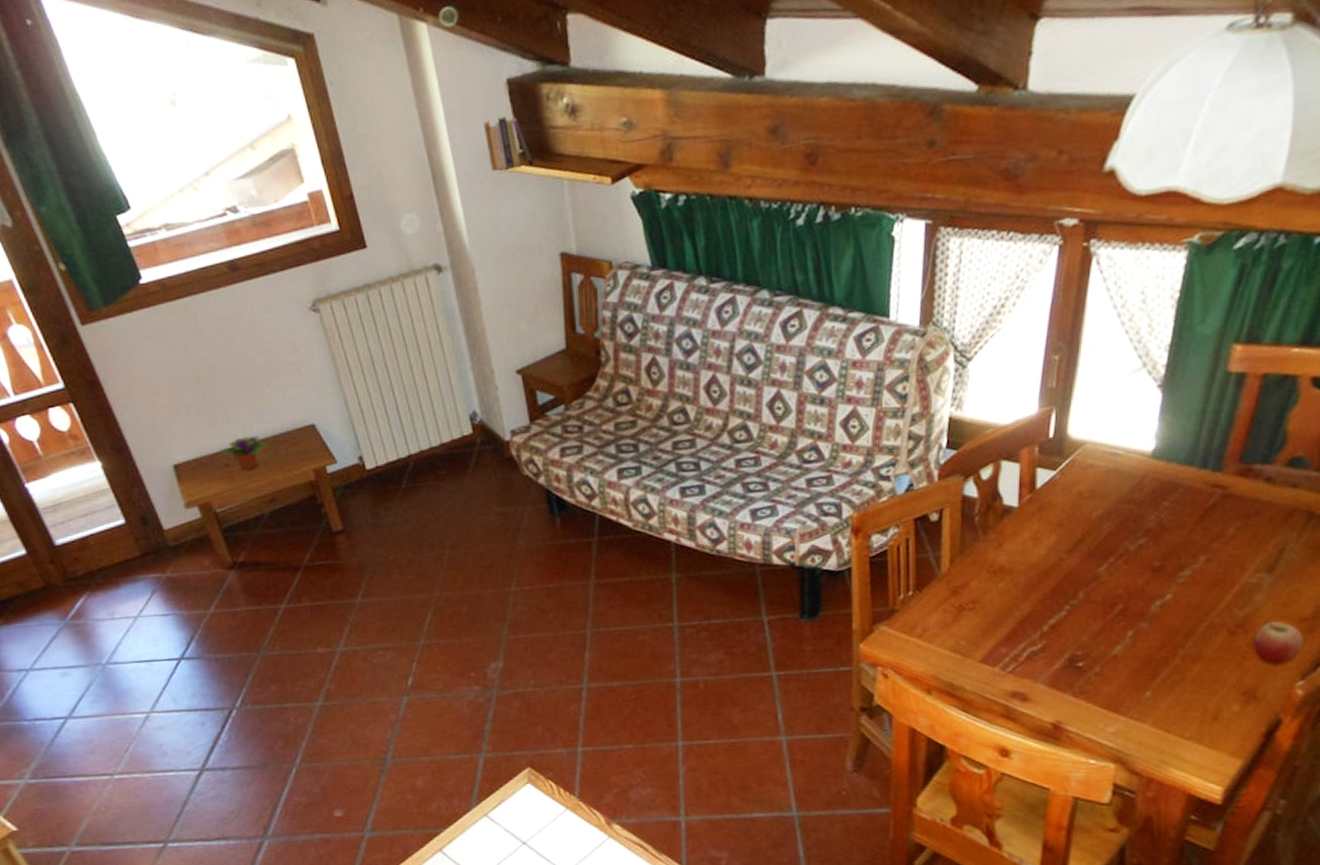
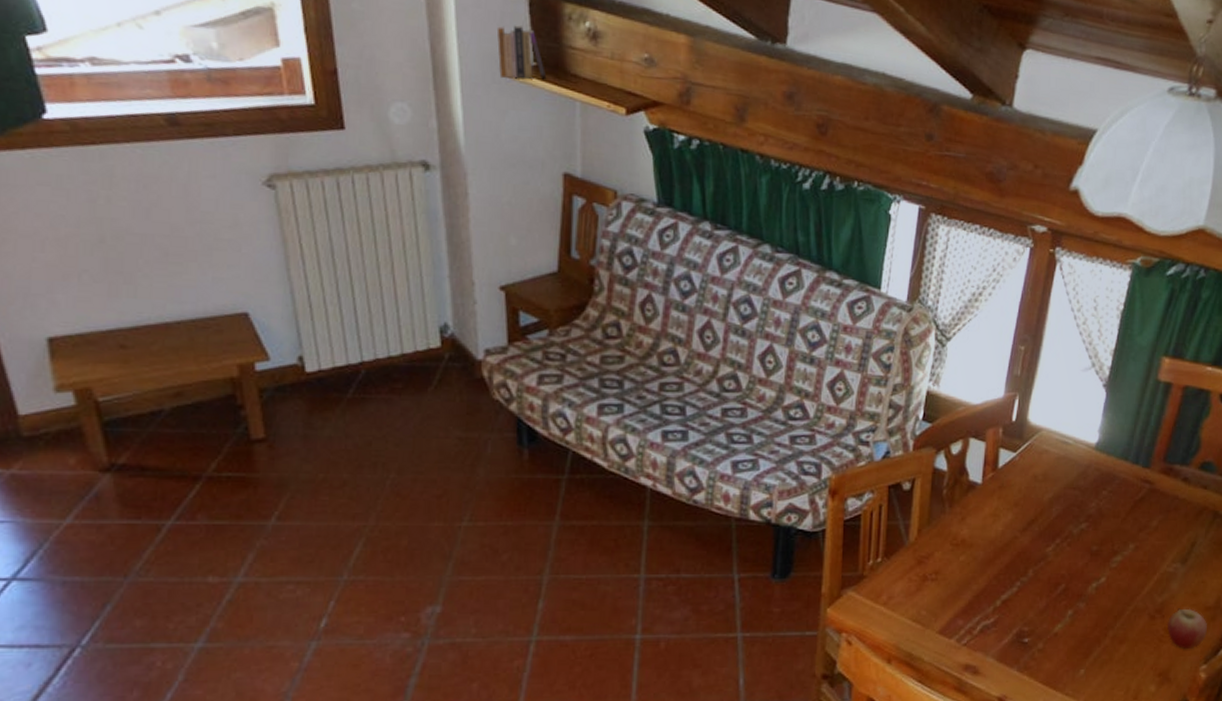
potted flower: present [220,436,267,471] -> none [117,316,182,356]

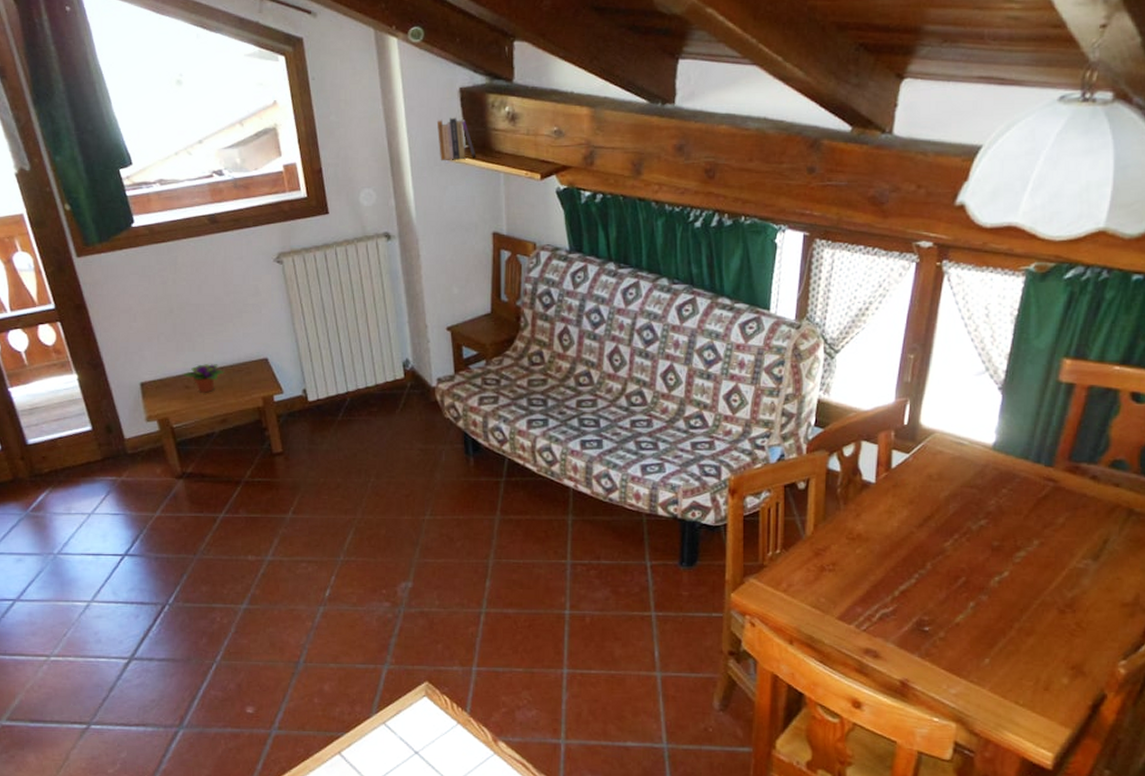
potted flower: none [117,316,182,356] -> present [183,364,224,393]
fruit: present [1166,608,1207,649] -> none [1078,604,1125,644]

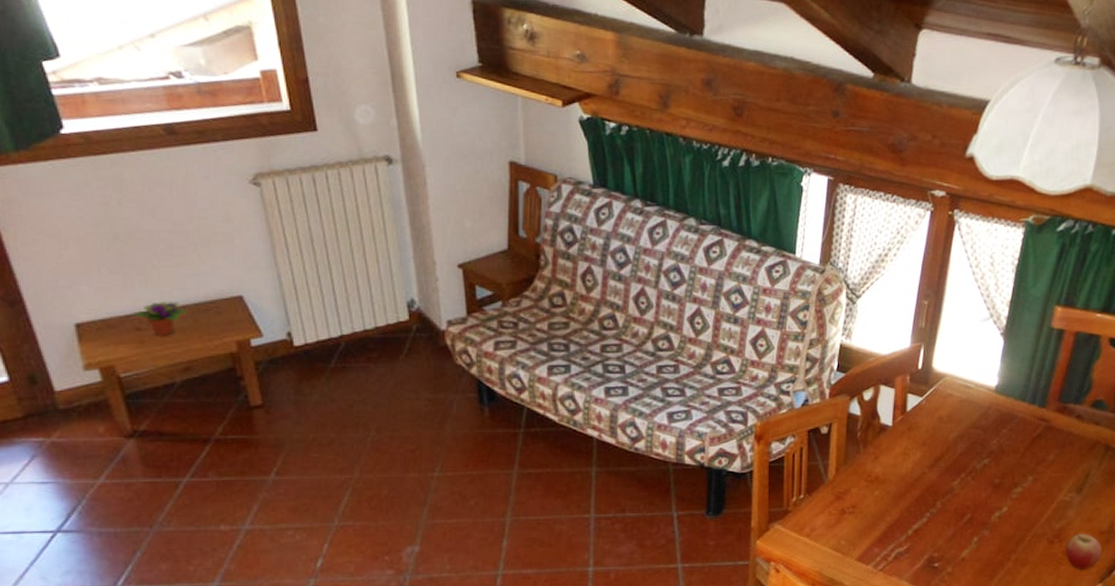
books: present [436,117,477,161] -> none [445,31,491,79]
fruit: none [1078,604,1125,644] -> present [1064,533,1102,569]

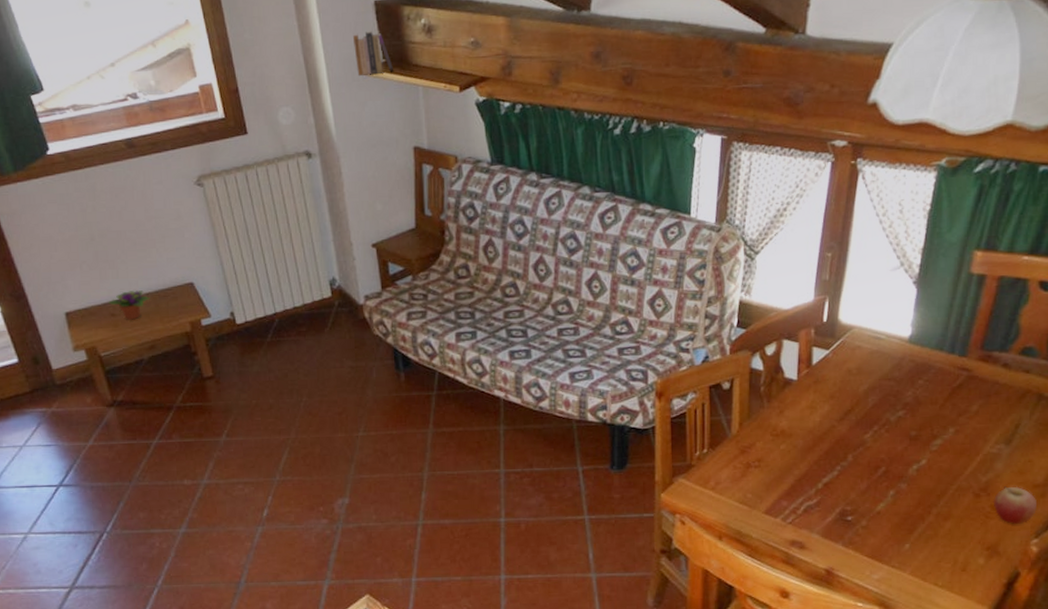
books: none [445,31,491,79] -> present [352,31,394,77]

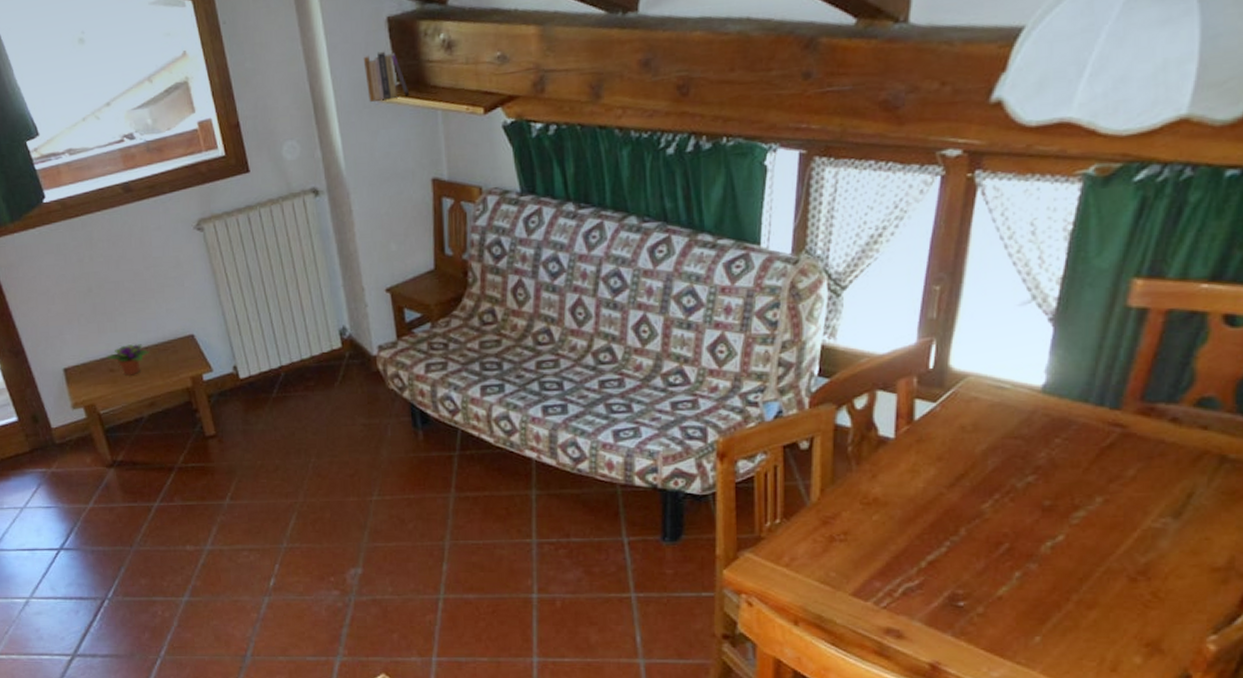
fruit: present [993,486,1037,524] -> none [1154,569,1216,616]

